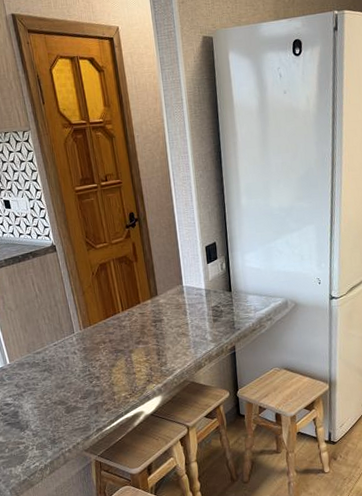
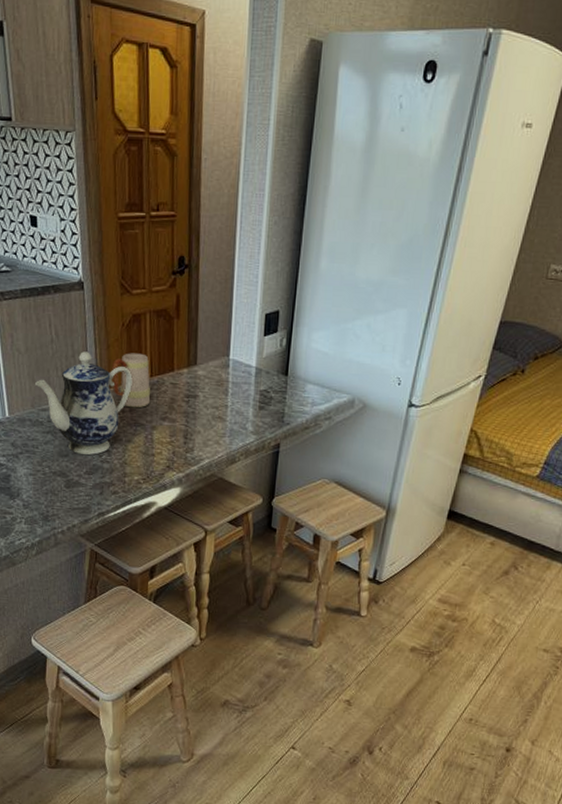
teapot: none [28,300,108,384] -> present [35,351,133,455]
mug: none [89,294,125,339] -> present [111,353,151,408]

